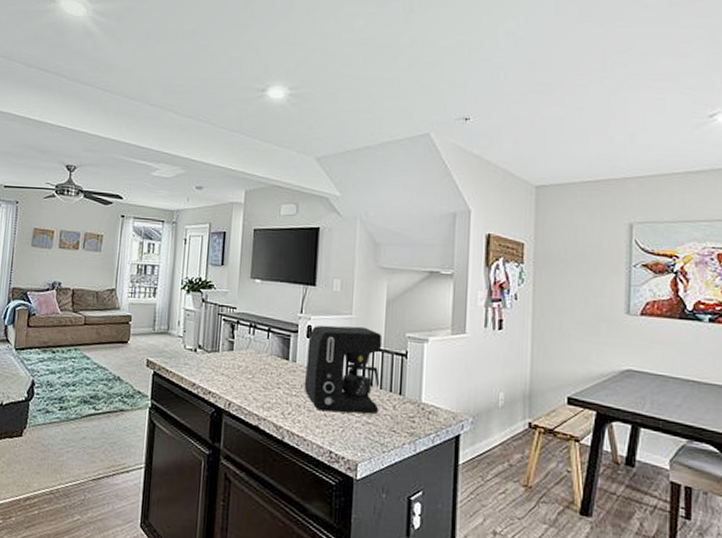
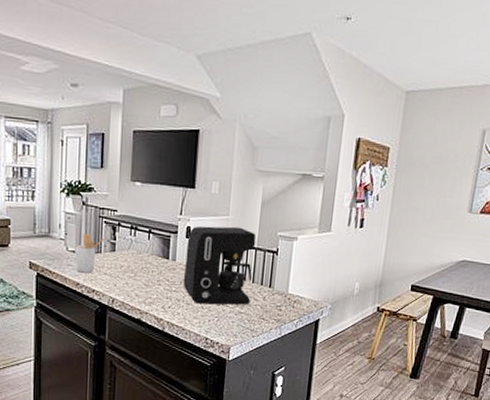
utensil holder: none [192,331,225,373] -> present [75,233,106,273]

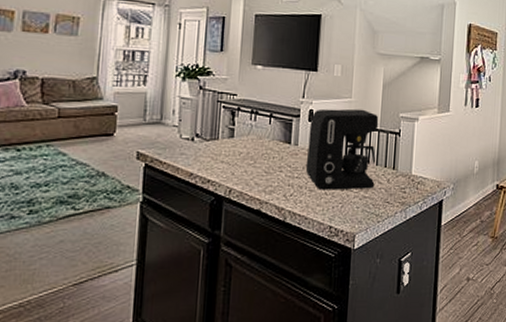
utensil holder: present [75,233,106,273] -> none [189,119,225,162]

